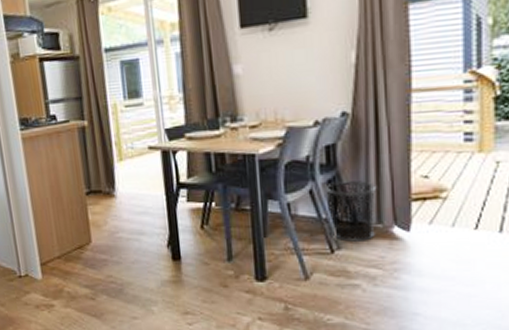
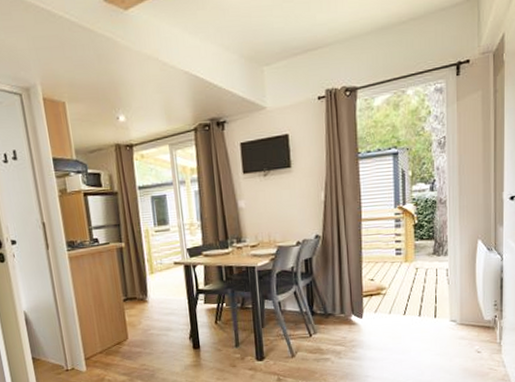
waste bin: present [325,180,376,243] -> none [305,283,340,329]

